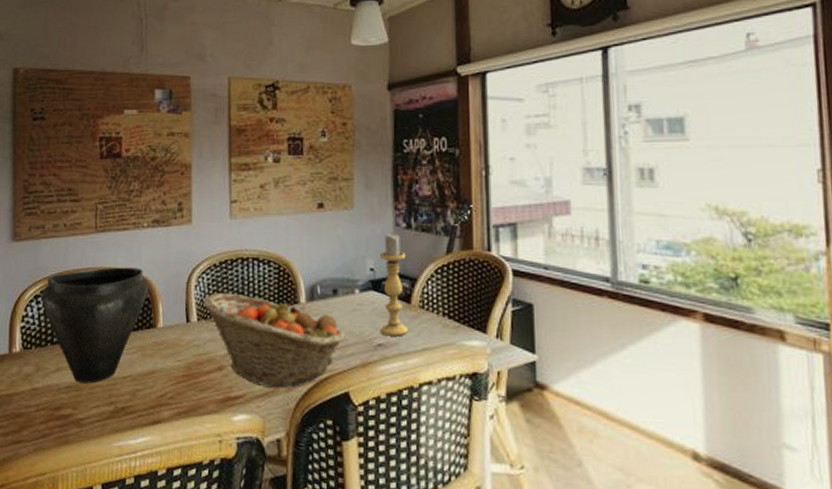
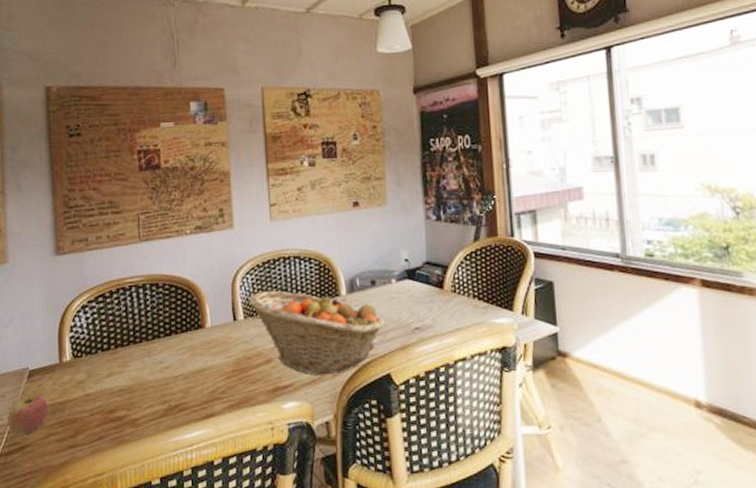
vase: present [41,267,149,384] -> none [89,273,195,385]
candle holder: present [379,232,409,337] -> none [412,225,443,320]

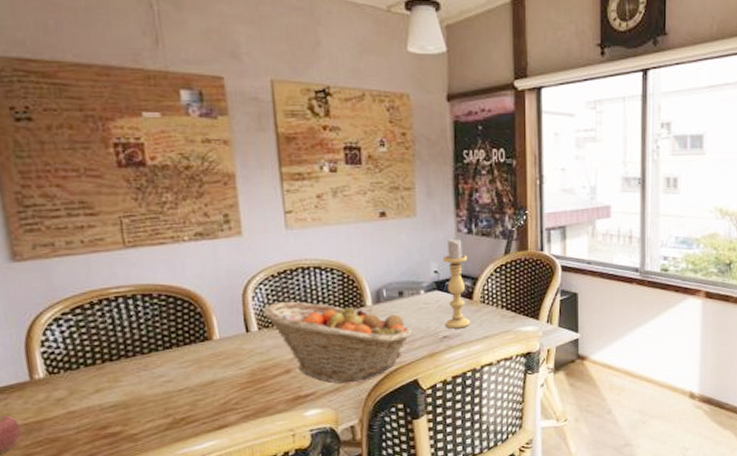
candle holder: none [412,225,443,320] -> present [442,238,471,329]

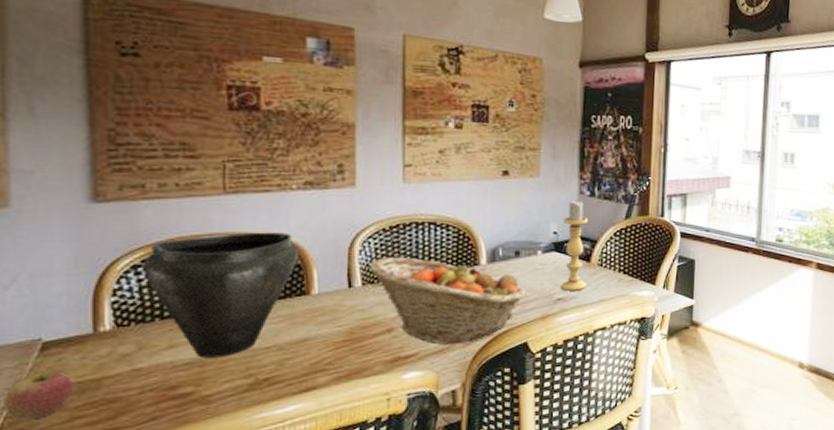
vase: none [63,282,198,401] -> present [143,232,299,358]

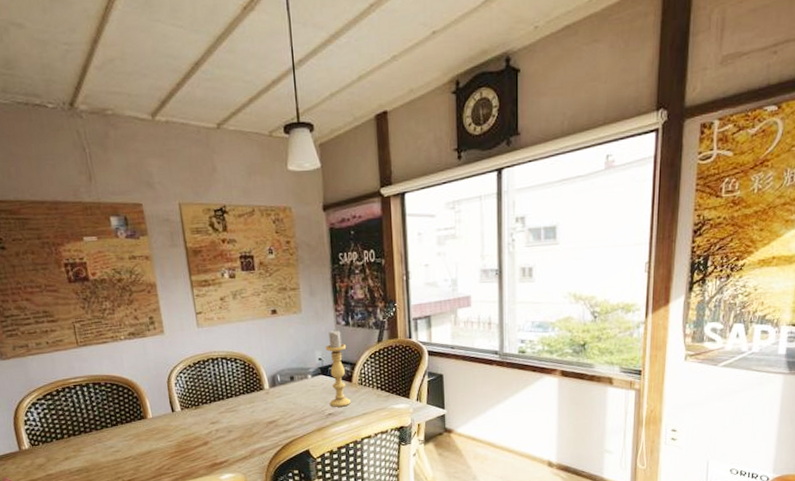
vase: present [143,232,299,358] -> none [38,373,135,466]
fruit basket: present [369,256,527,345] -> none [184,386,304,453]

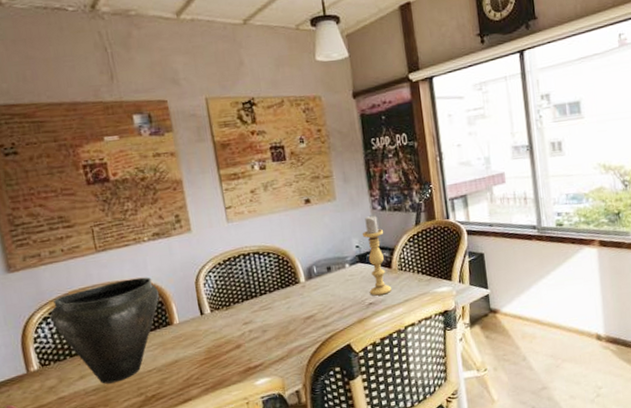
vase: none [38,373,135,466] -> present [50,277,159,384]

